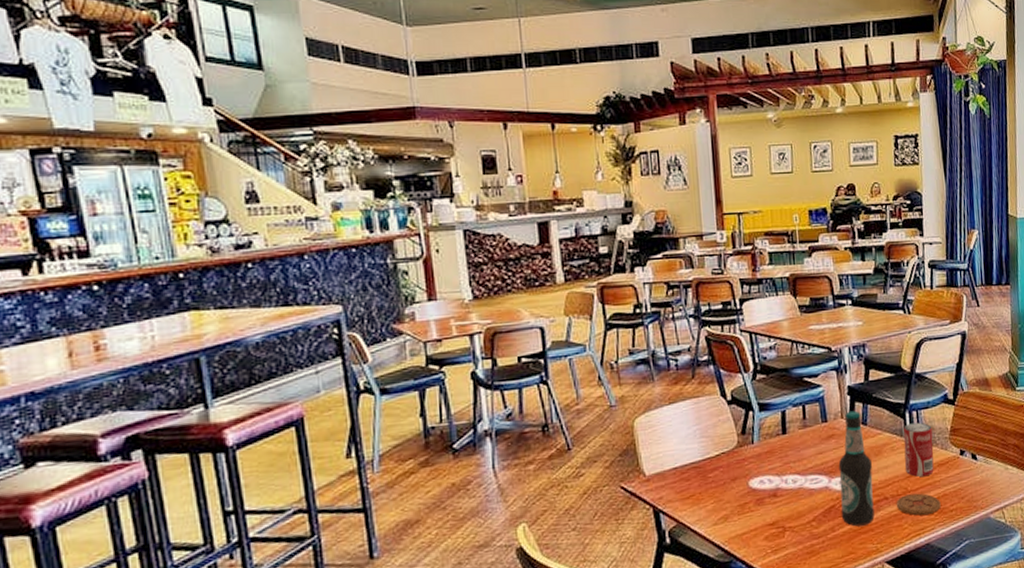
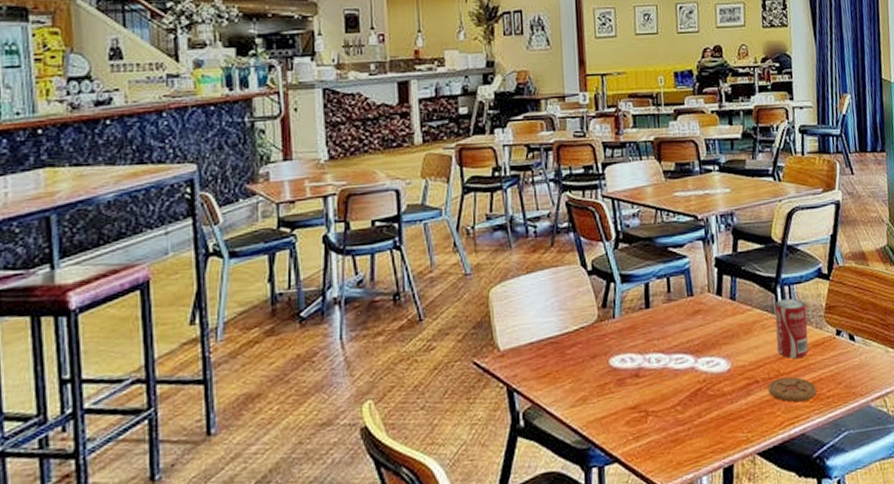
bottle: present [838,410,875,527] -> none [705,284,745,413]

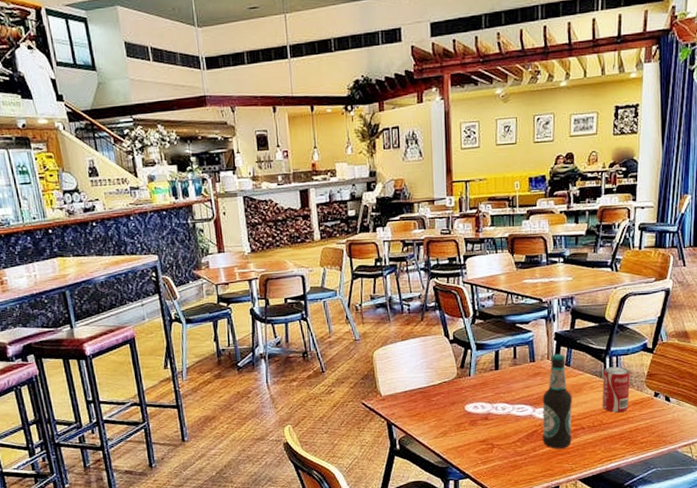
bottle: none [705,284,745,413] -> present [542,353,573,449]
coaster: present [767,376,817,402] -> none [591,426,632,445]

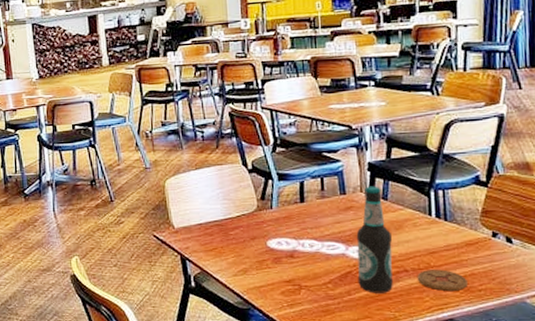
coaster: none [591,426,632,445] -> present [417,269,468,291]
beverage can: present [601,366,630,413] -> none [427,201,462,255]

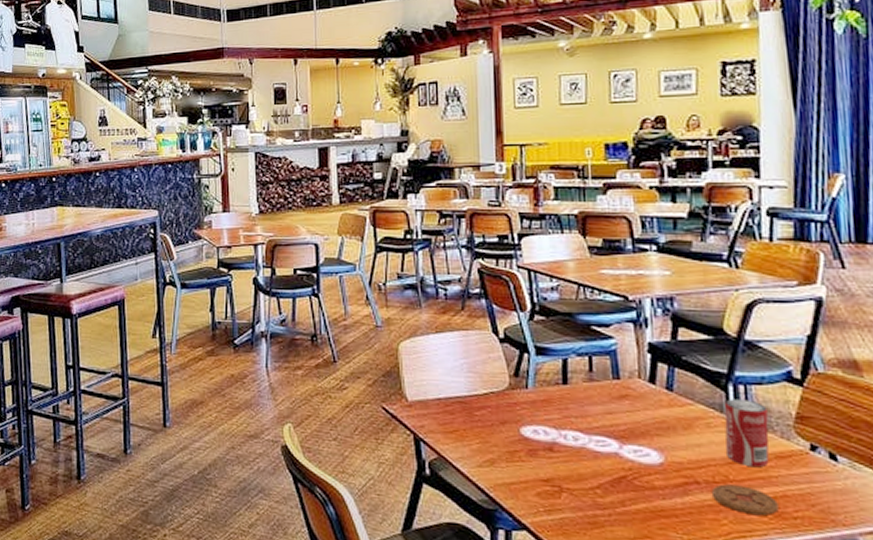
bottle: present [356,186,393,293] -> none [632,371,680,509]
beverage can: none [427,201,462,255] -> present [724,398,770,468]

